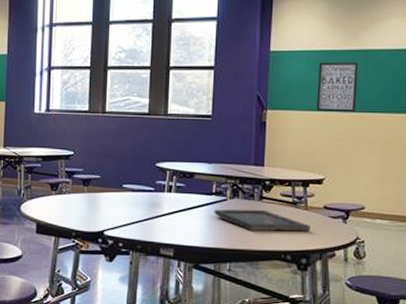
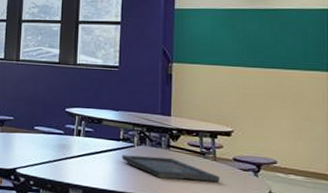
wall art: present [316,61,358,112] -> none [222,20,264,68]

